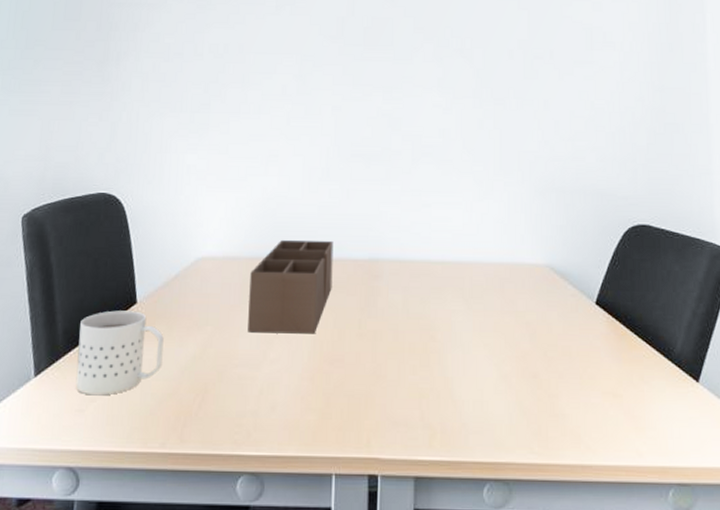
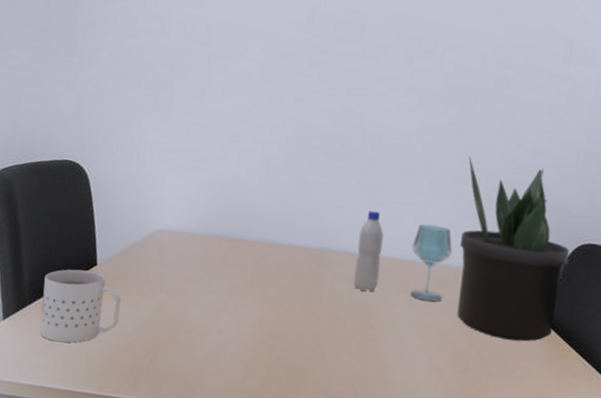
desk organizer: present [247,239,334,334] -> none [199,221,286,311]
water bottle: none [408,214,434,300] -> present [353,211,384,292]
wine glass: none [464,222,504,303] -> present [410,224,453,302]
planter: none [509,148,621,336] -> present [457,156,570,342]

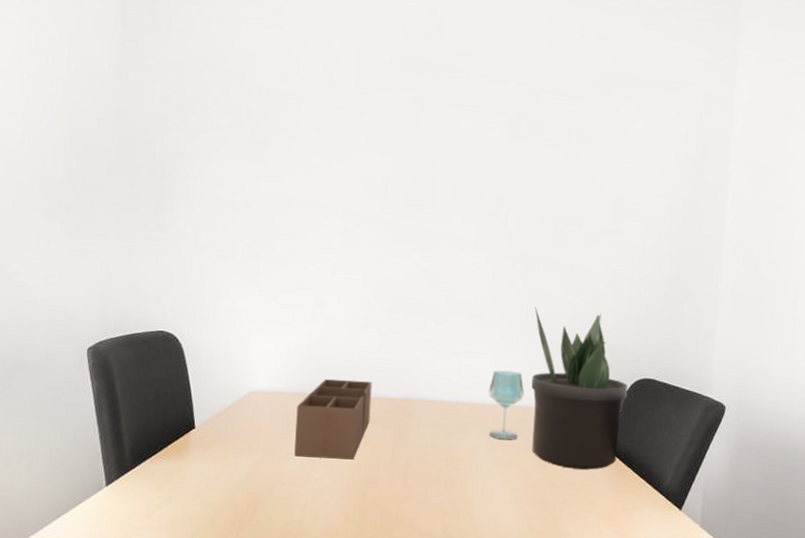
mug: present [39,269,121,343] -> none [142,433,220,504]
desk organizer: none [199,221,286,311] -> present [294,378,372,460]
water bottle: present [353,211,384,292] -> none [437,361,462,435]

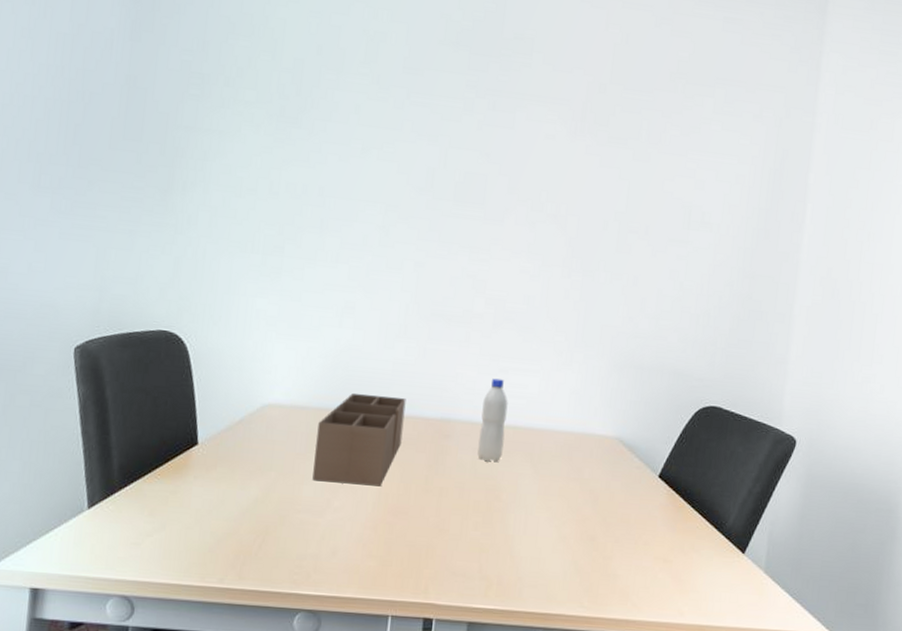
water bottle: none [437,361,462,435] -> present [477,378,508,462]
wine glass: present [488,370,524,440] -> none [535,390,577,470]
planter: present [531,306,628,470] -> none [582,321,692,506]

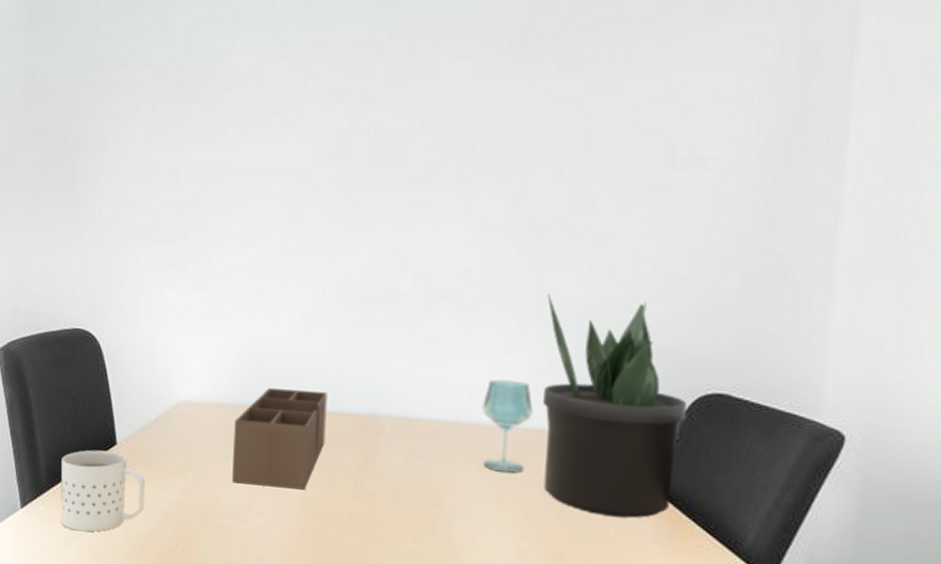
mug: none [131,449,226,531] -> present [60,450,145,532]
water bottle: present [477,378,508,462] -> none [413,367,446,464]
wine glass: none [535,390,577,470] -> present [482,379,533,473]
planter: none [582,321,692,506] -> present [543,293,688,519]

